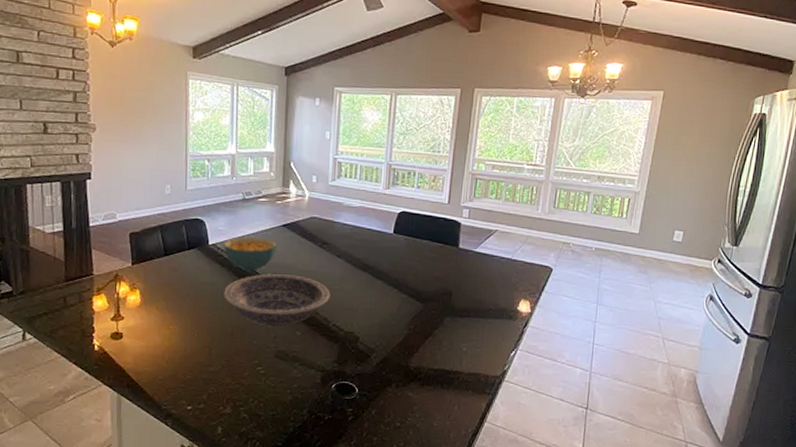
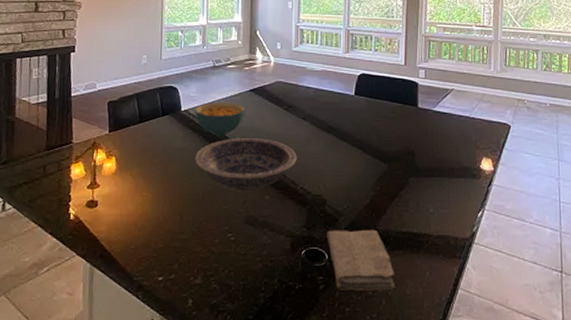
washcloth: none [358,366,424,422] -> present [327,229,396,291]

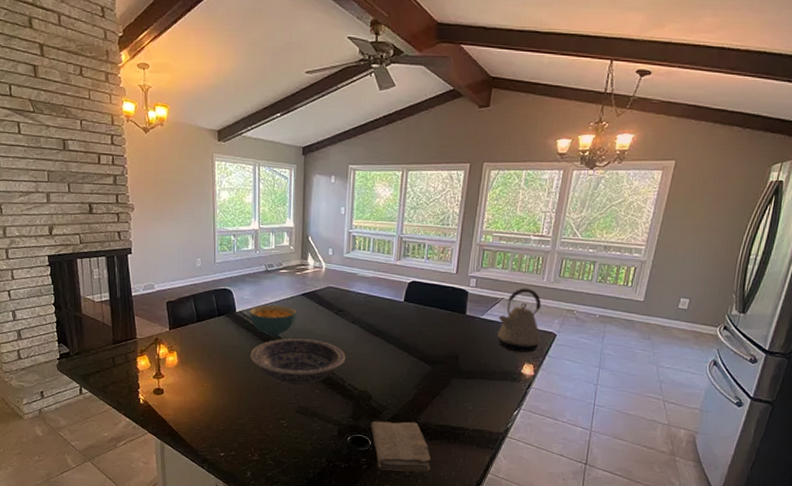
kettle: none [450,78,496,146] -> present [497,288,542,353]

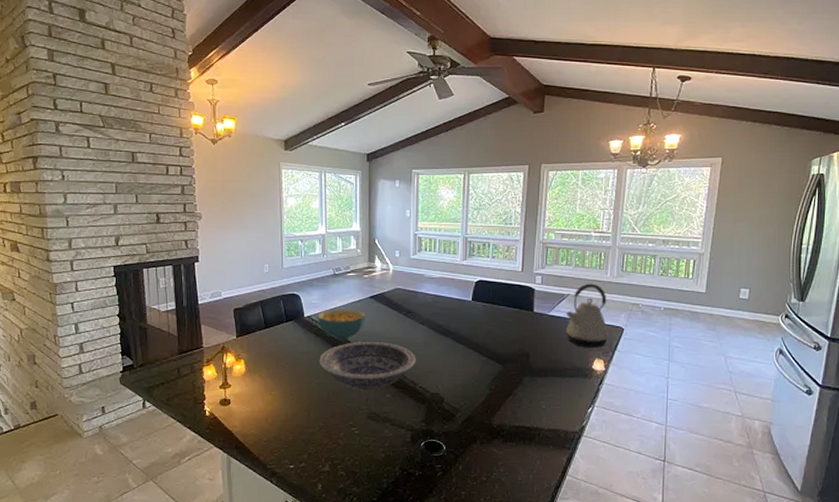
washcloth: present [371,421,431,472] -> none [444,424,508,477]

